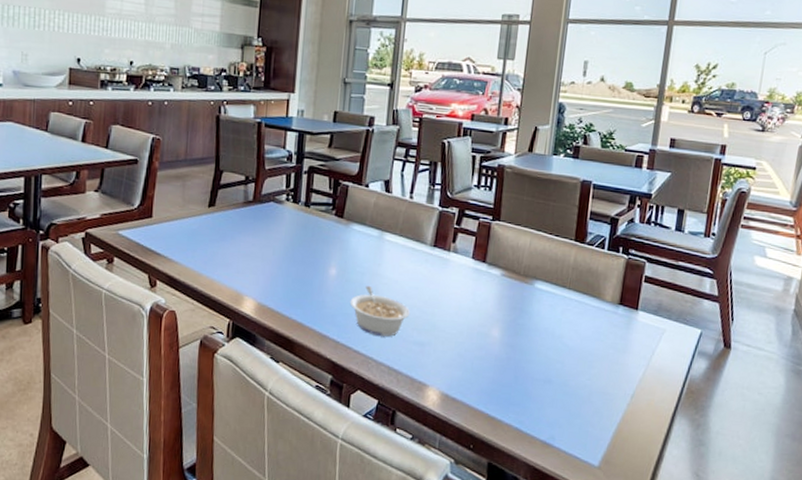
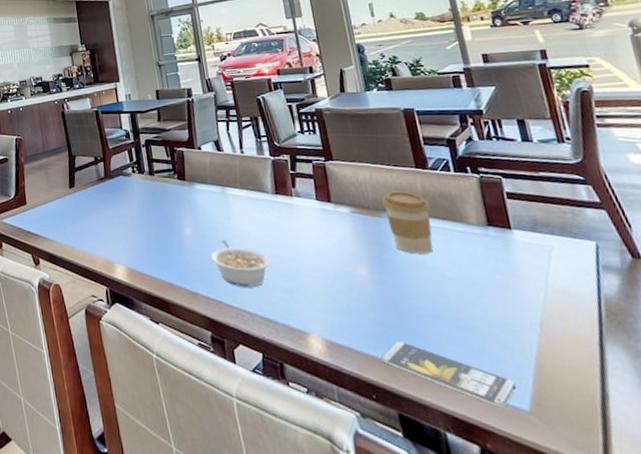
smartphone: none [488,400,595,463] -> present [381,342,517,408]
coffee cup: none [532,260,576,323] -> present [381,191,433,254]

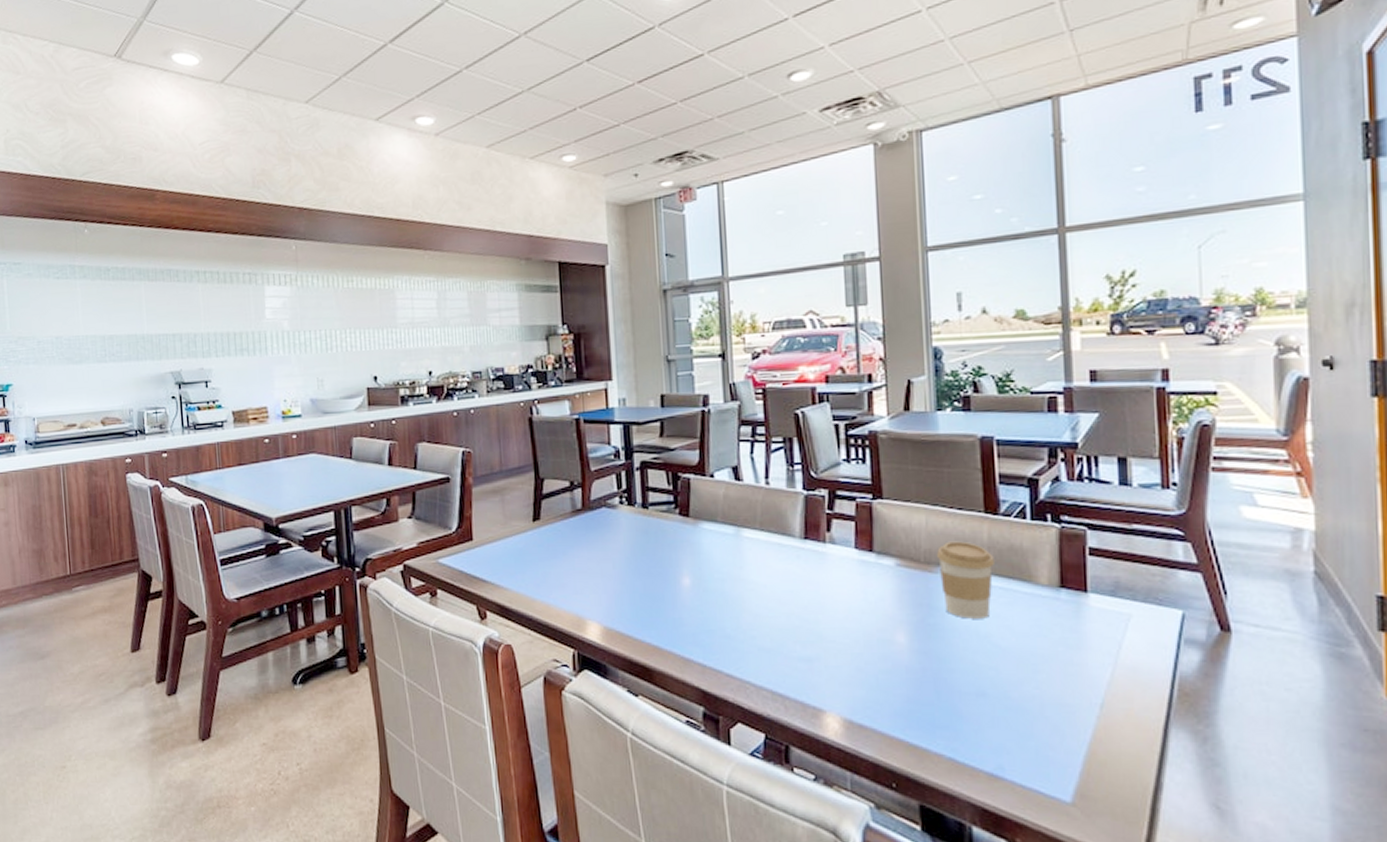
legume: present [210,240,271,287] -> none [712,595,789,654]
smartphone: present [381,342,517,408] -> none [909,722,1061,799]

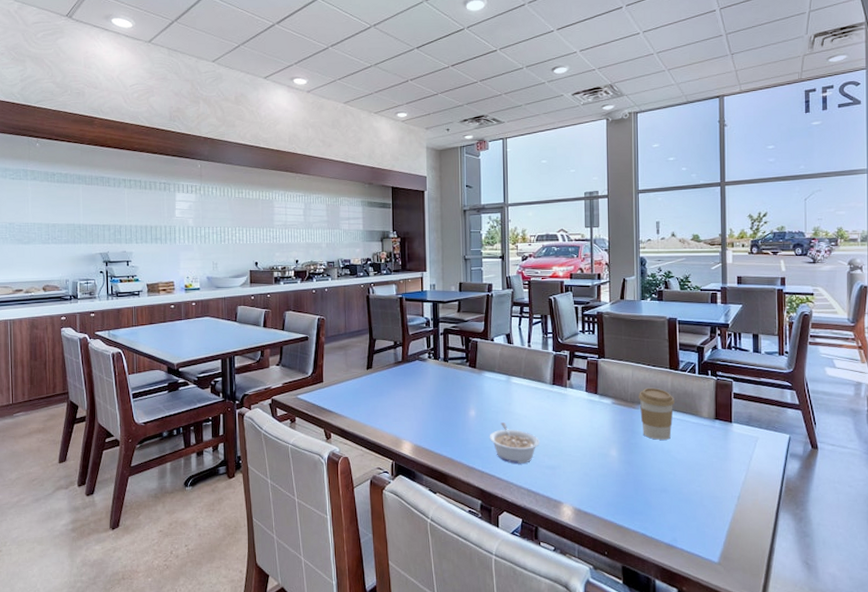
legume: none [712,595,789,654] -> present [489,422,540,464]

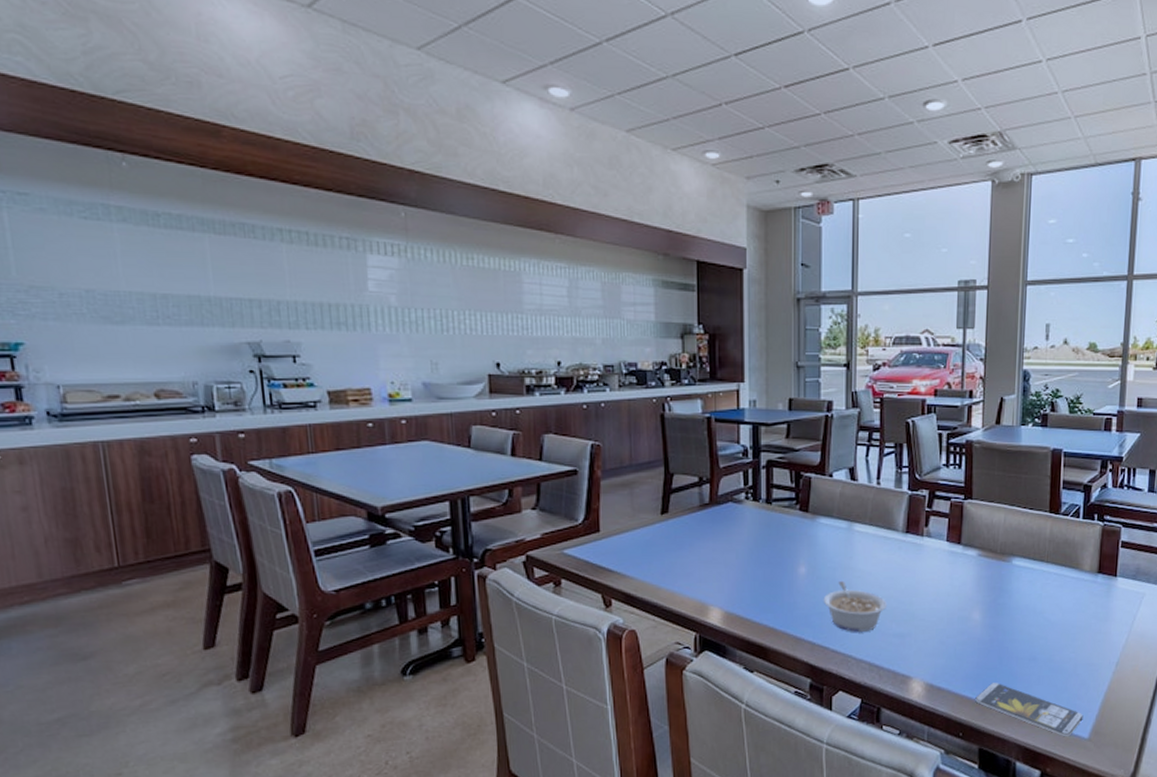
smartphone: none [617,510,712,560] -> present [975,682,1083,737]
coffee cup: present [638,387,674,440] -> none [1009,535,1053,599]

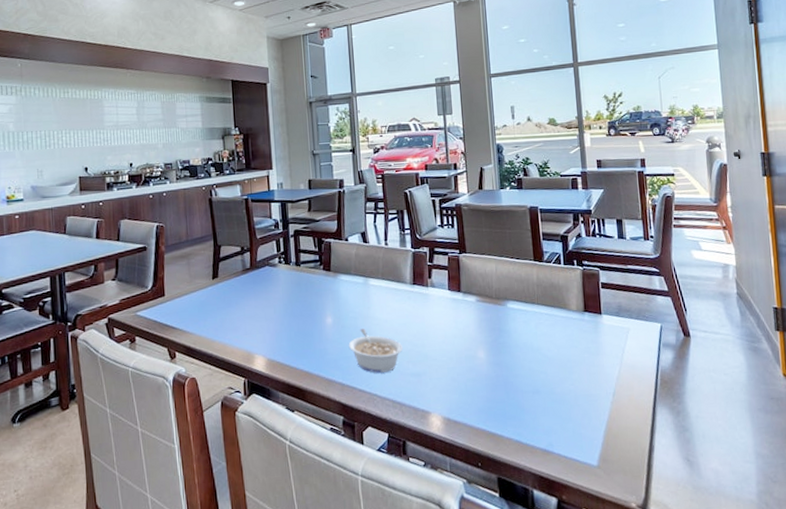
smartphone: present [975,682,1083,737] -> none [489,415,590,465]

